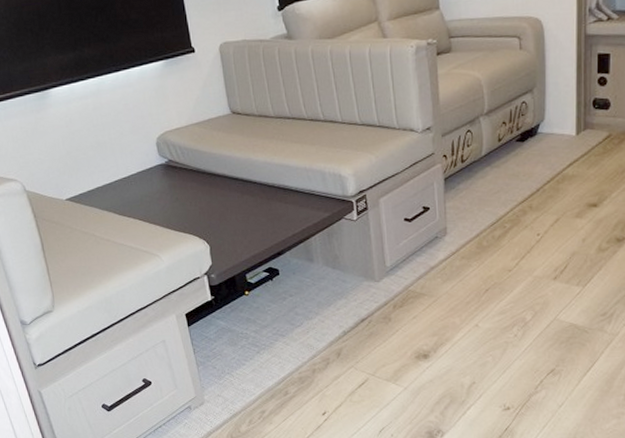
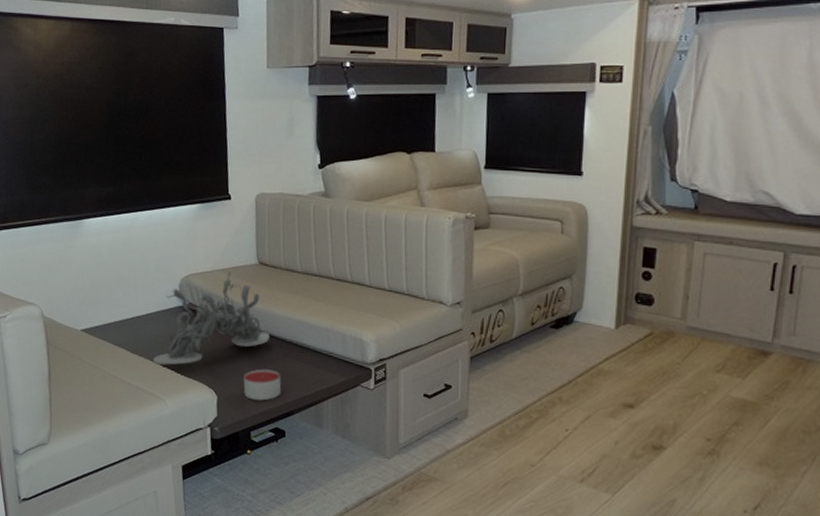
plant: none [142,124,252,223] -> present [153,271,269,365]
candle: none [232,214,270,245] -> present [243,369,282,401]

